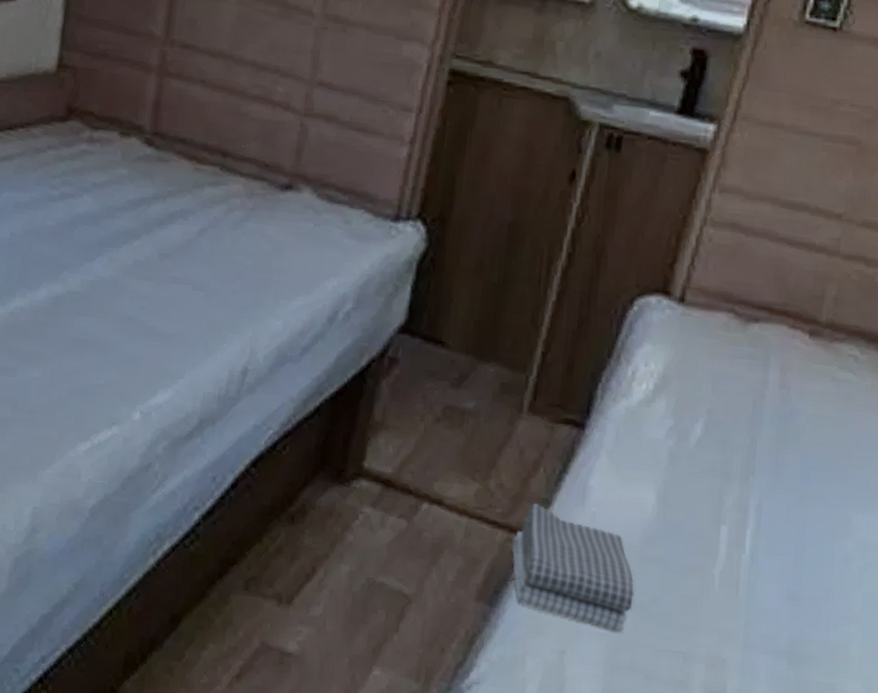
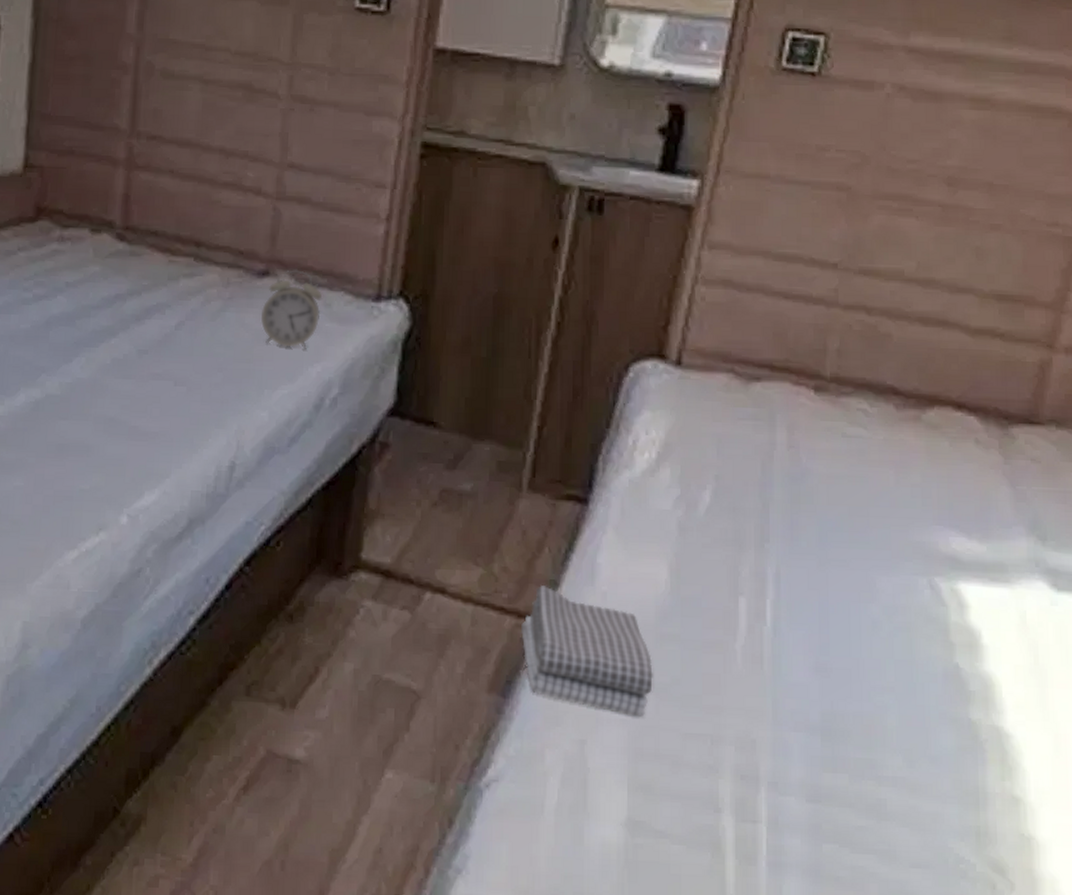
alarm clock: none [281,185,342,263] -> present [261,270,322,349]

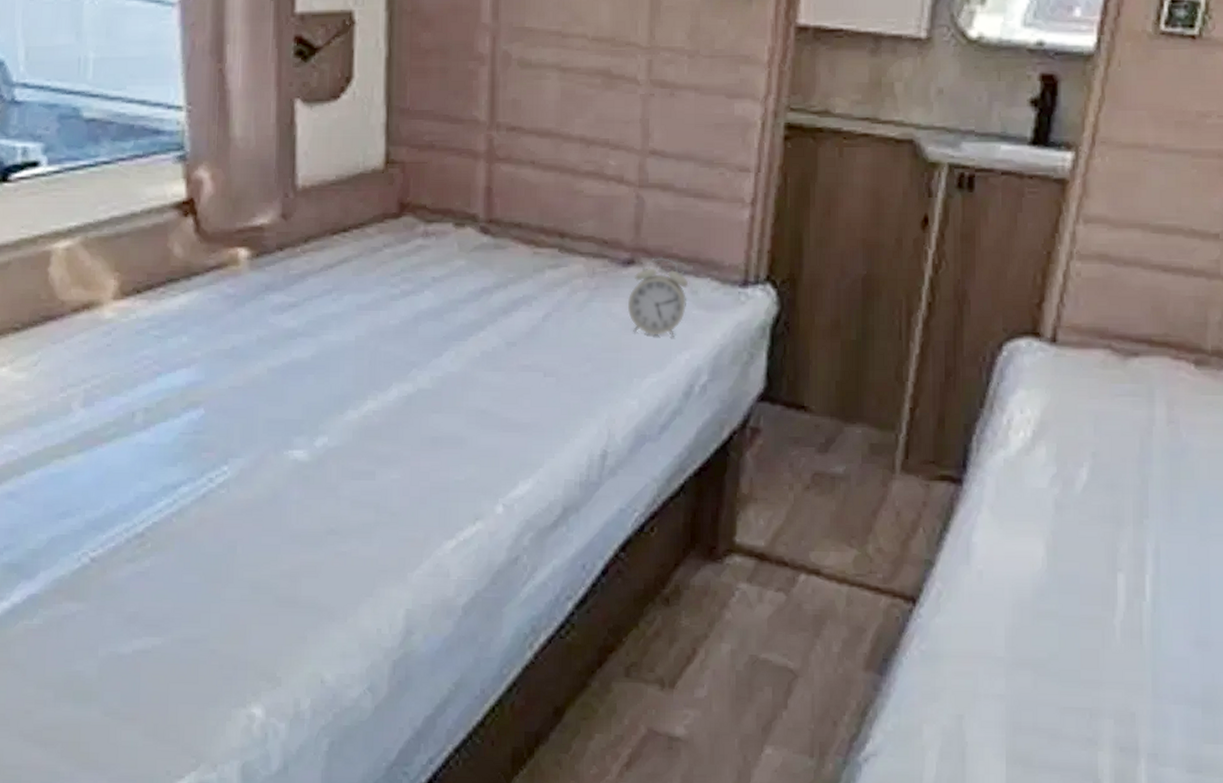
towel: present [520,584,653,717] -> none [896,564,1030,692]

